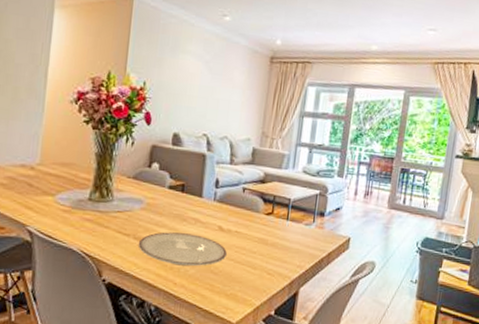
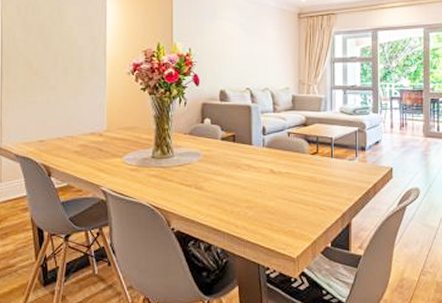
plate: present [138,232,227,267] -> none [199,179,280,209]

